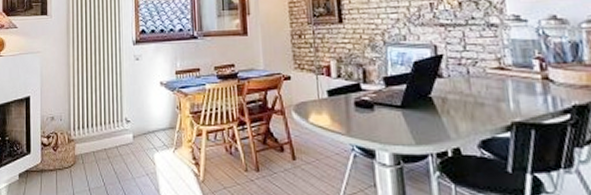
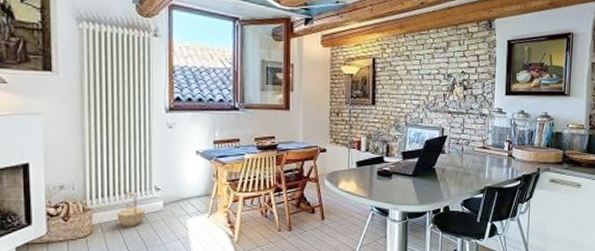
basket: none [94,123,118,160] -> present [117,191,146,228]

